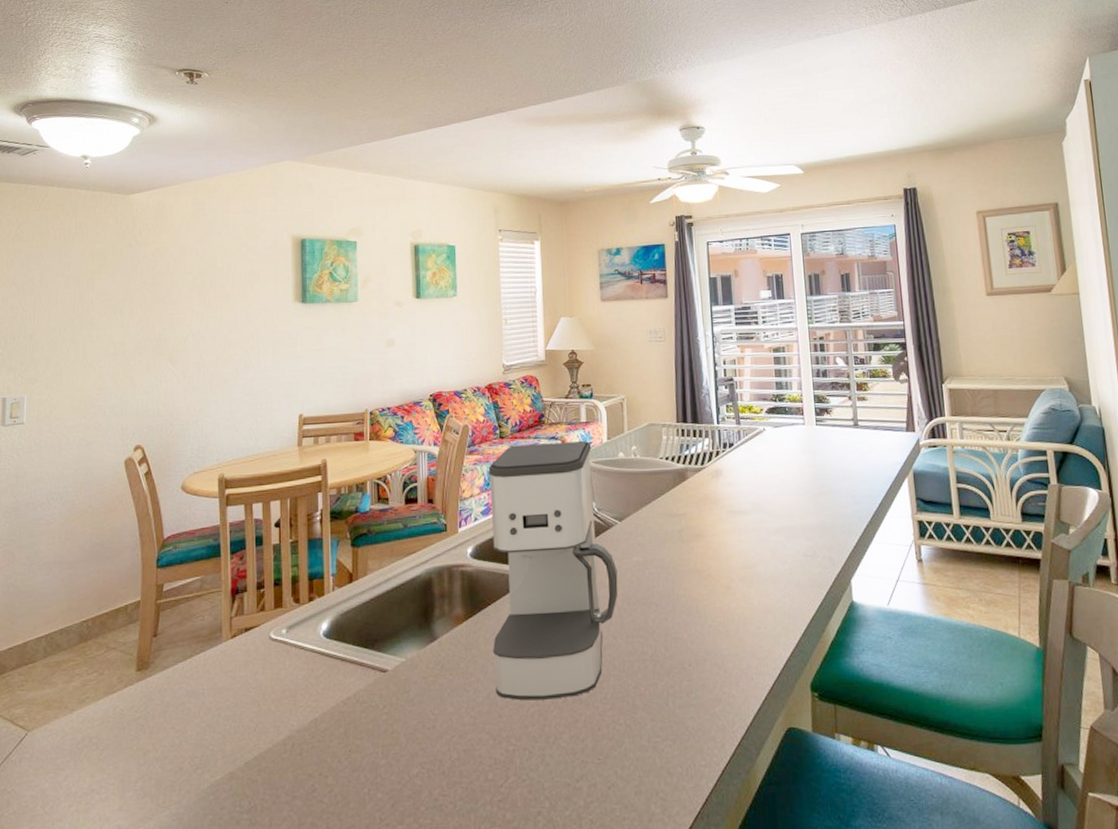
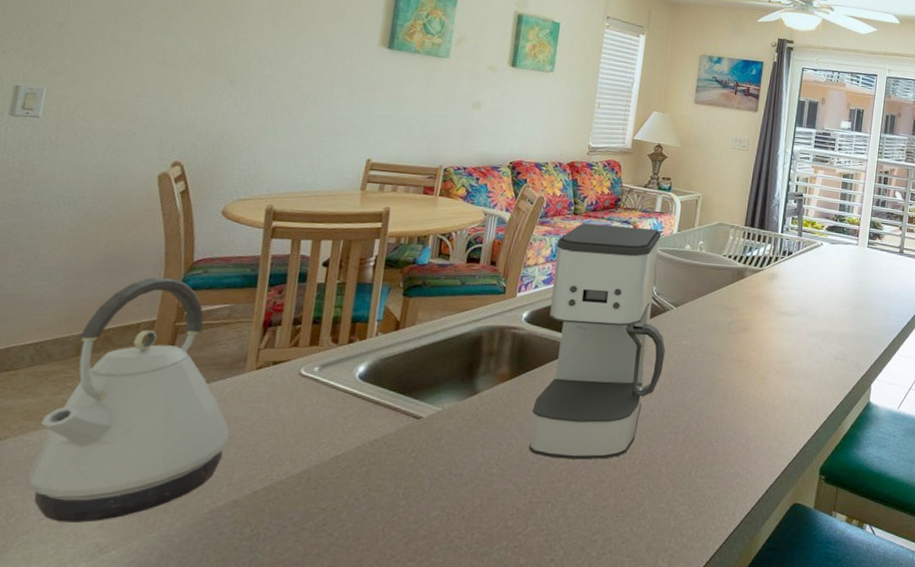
kettle: none [55,557,217,807] -> present [26,277,230,523]

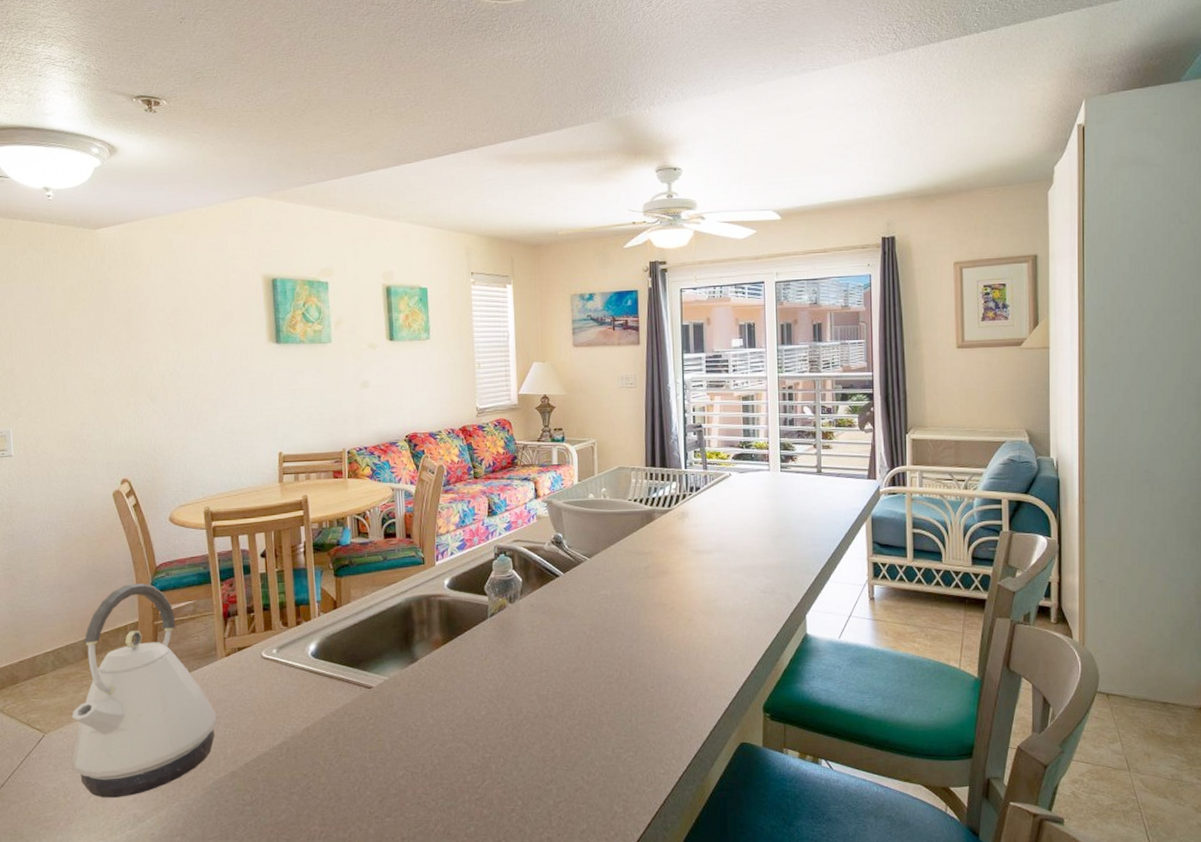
coffee maker: present [529,223,666,460] -> none [463,483,587,715]

